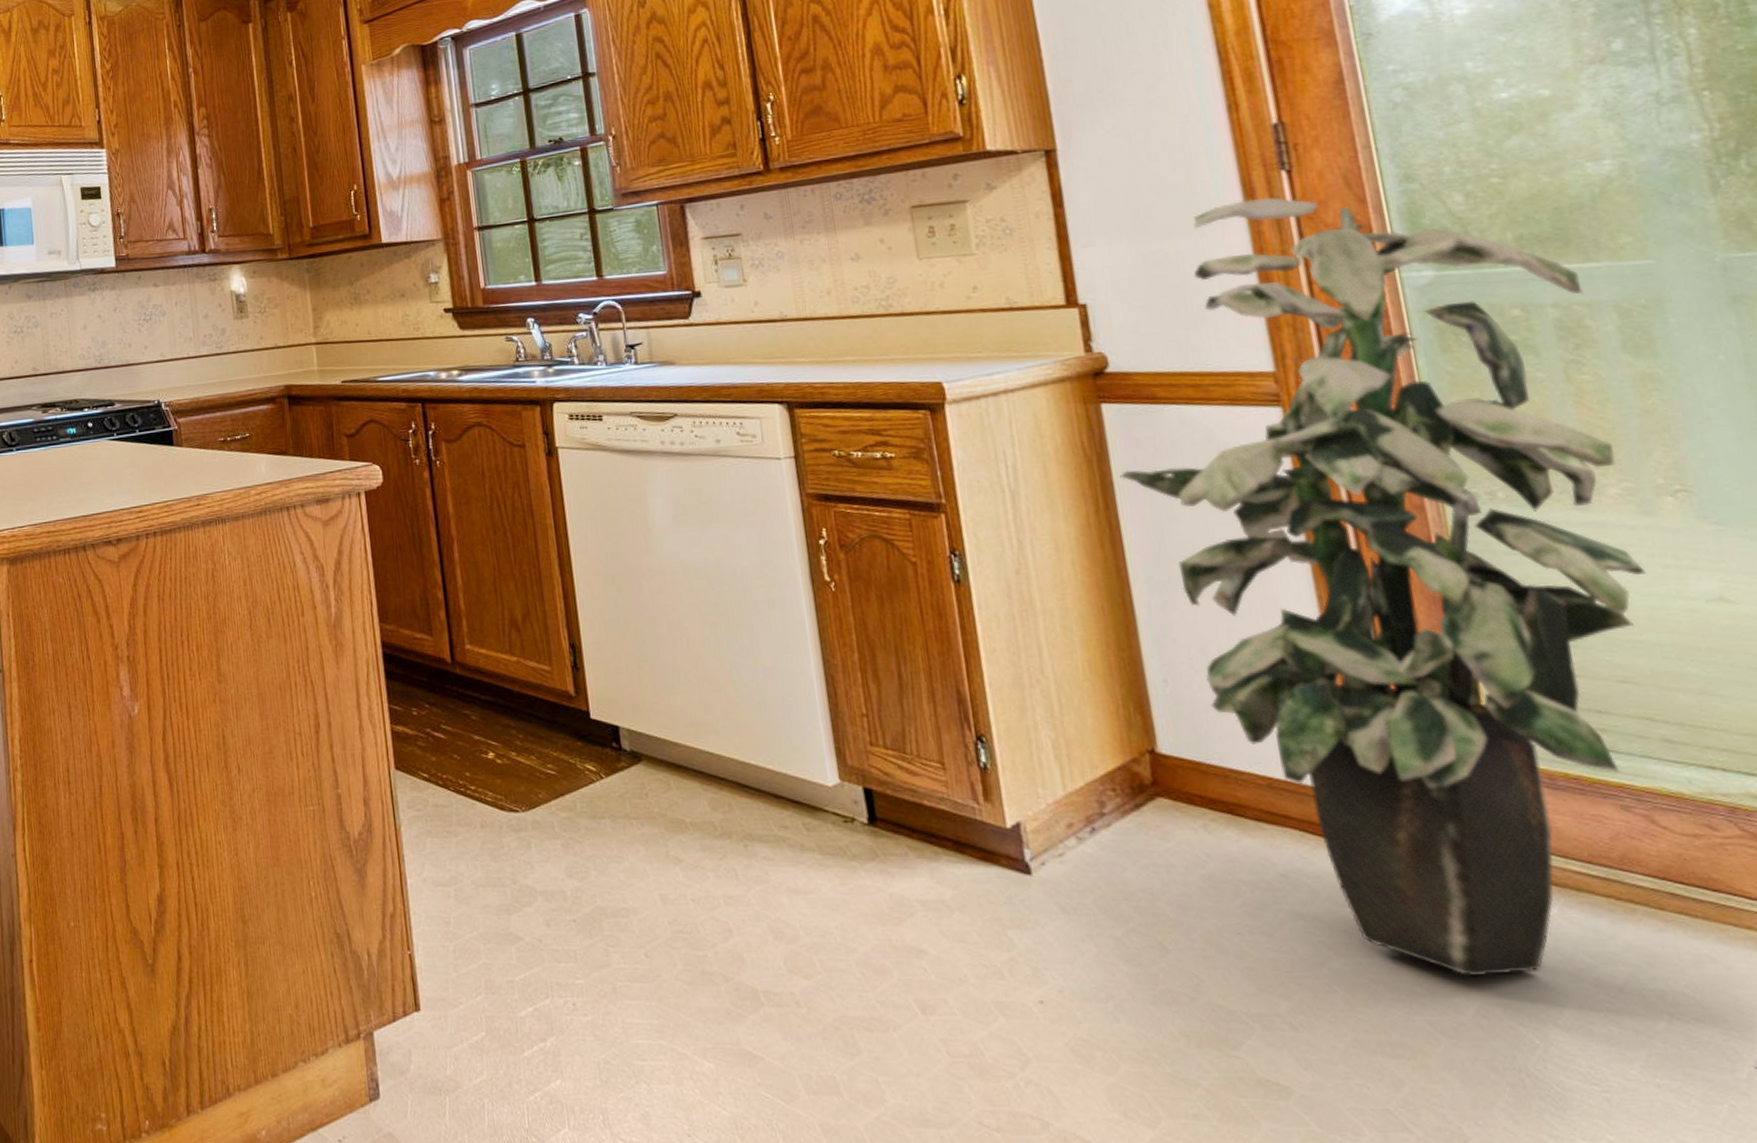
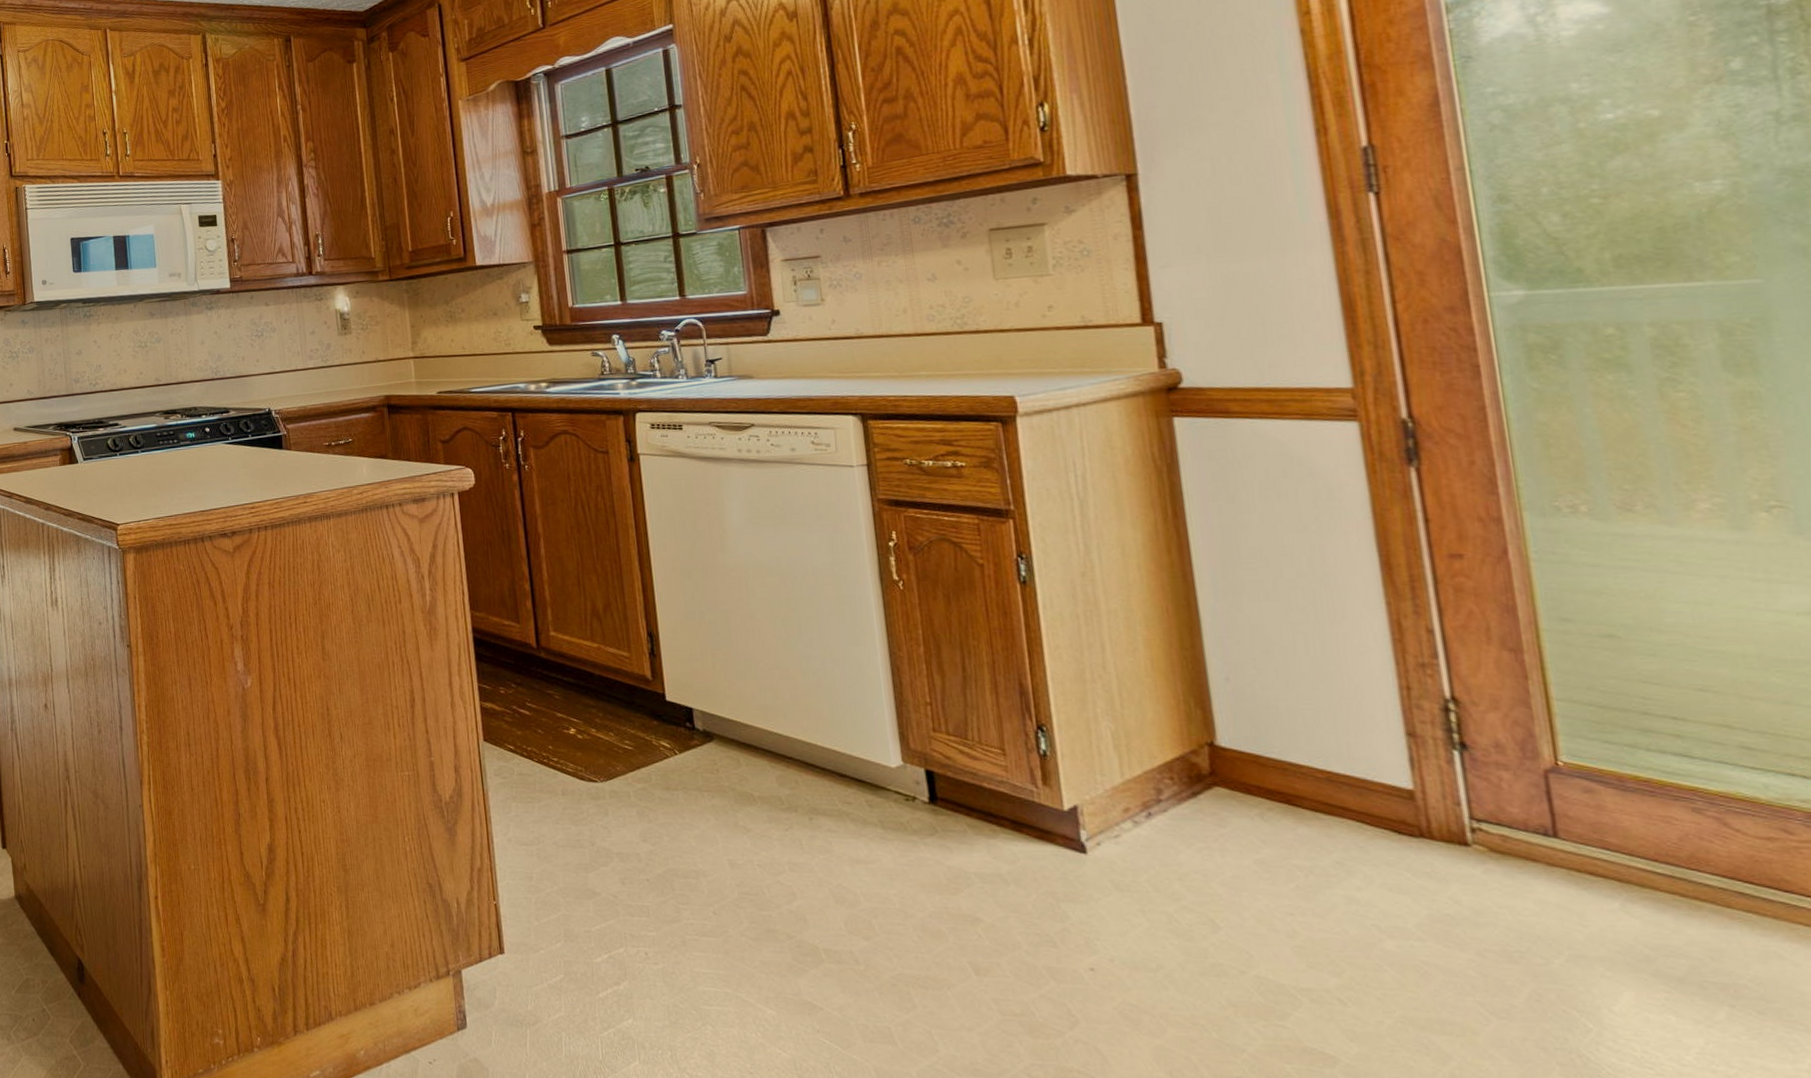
indoor plant: present [1119,197,1646,977] -> none [1189,219,1733,964]

